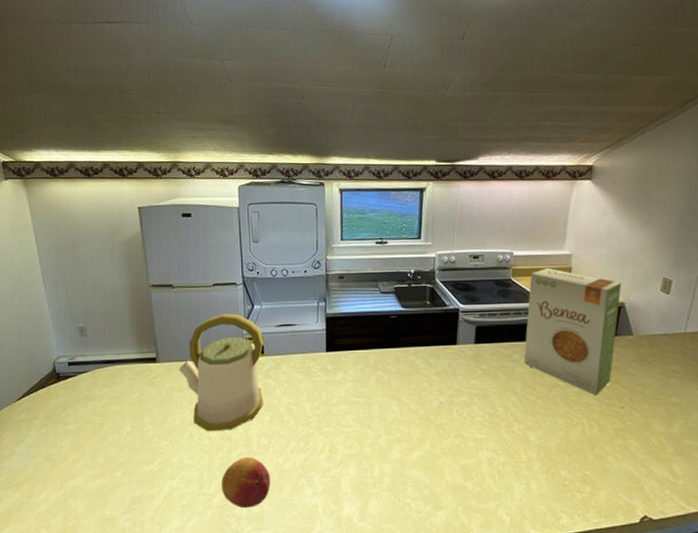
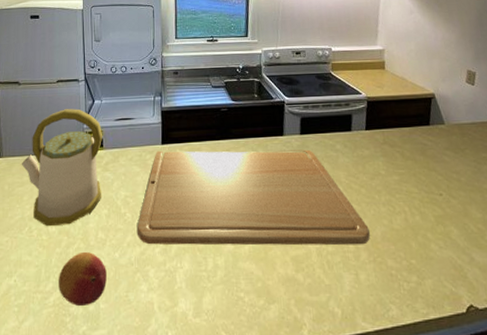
chopping board: none [300,358,544,456] -> present [136,149,370,246]
food box: present [523,268,621,397] -> none [346,63,431,184]

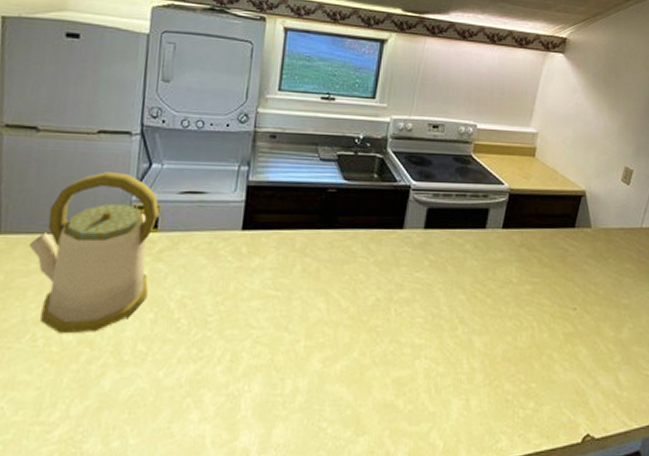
fruit: present [59,251,107,307] -> none [69,368,144,443]
chopping board: present [136,149,370,246] -> none [192,238,489,366]

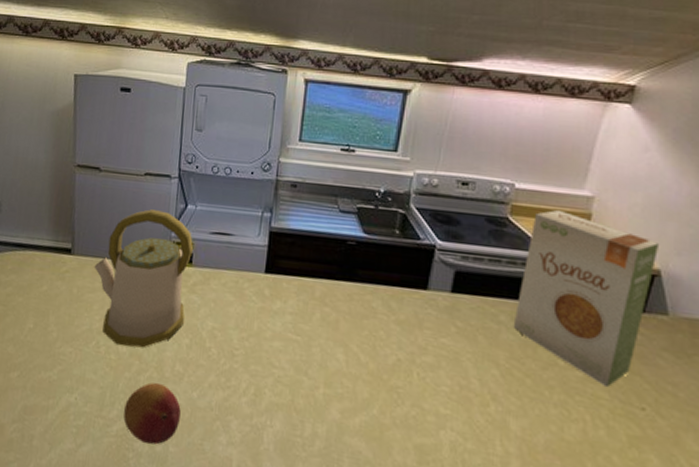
fruit: none [69,368,144,443] -> present [123,382,181,445]
food box: none [476,146,584,296] -> present [513,210,658,388]

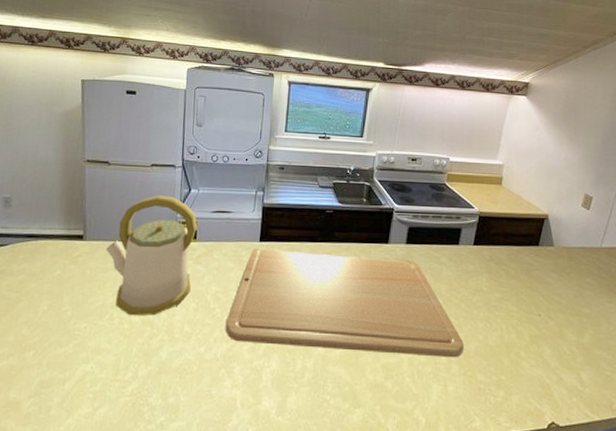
fruit: present [123,382,181,445] -> none [138,343,190,398]
chopping board: none [221,280,528,451] -> present [225,247,464,358]
food box: present [513,210,658,388] -> none [451,176,546,303]

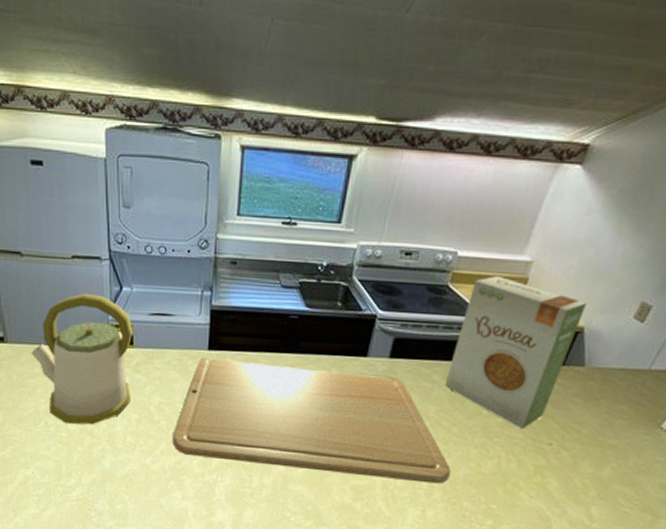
food box: none [451,176,546,303] -> present [444,276,586,430]

